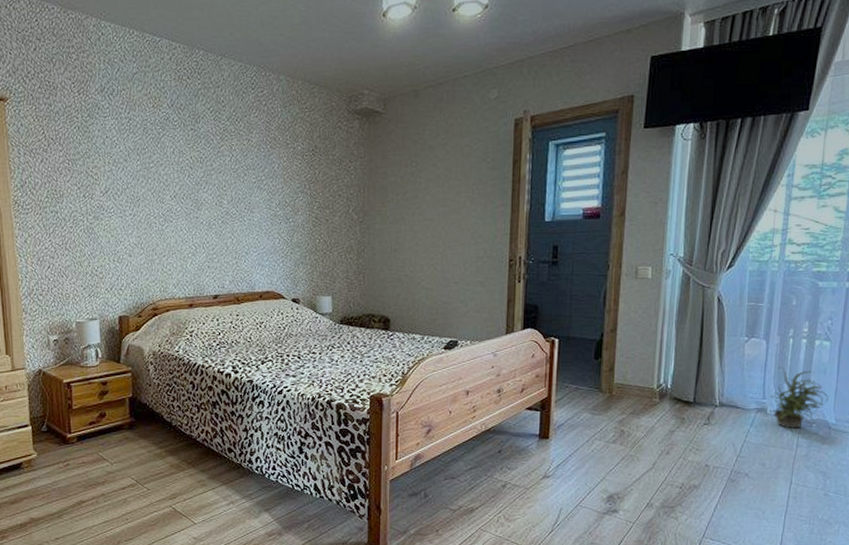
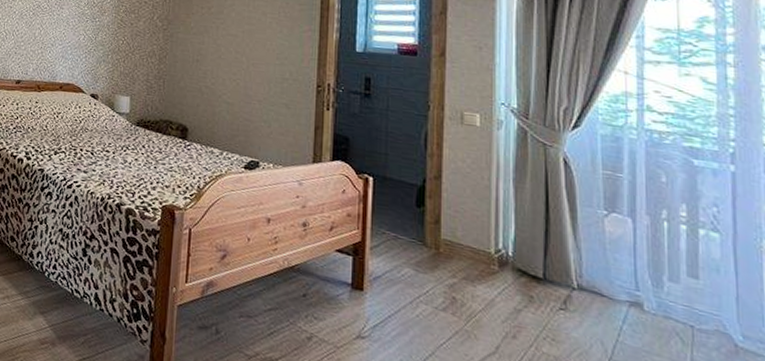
potted plant: present [770,366,829,429] -> none [645,253,728,338]

